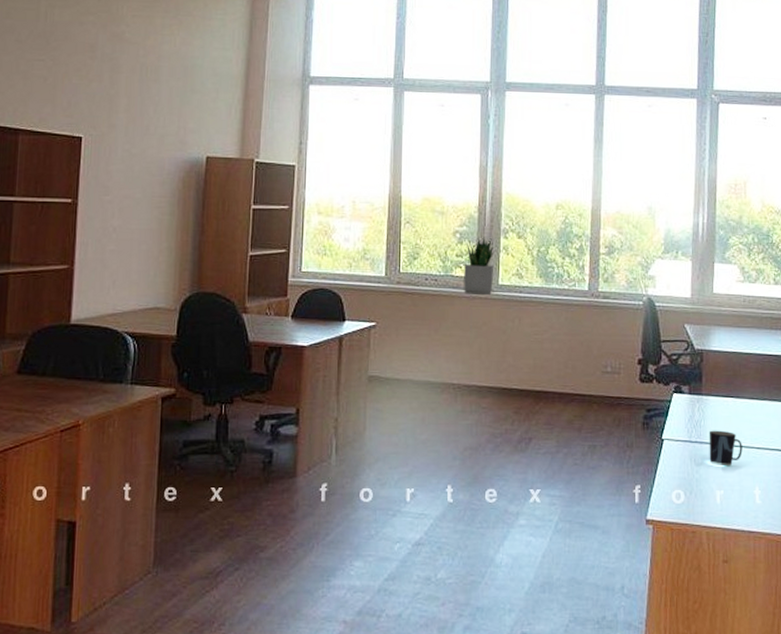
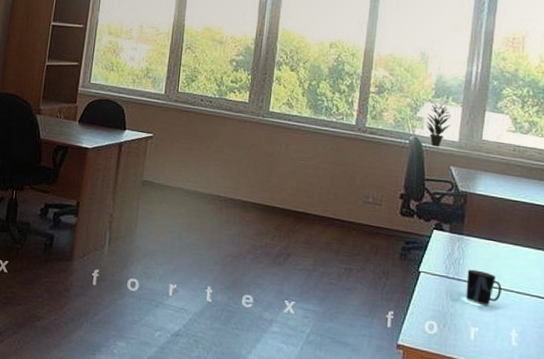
planter: present [464,237,494,296] -> none [236,67,268,120]
potted plant: none [658,259,681,306] -> present [426,103,451,148]

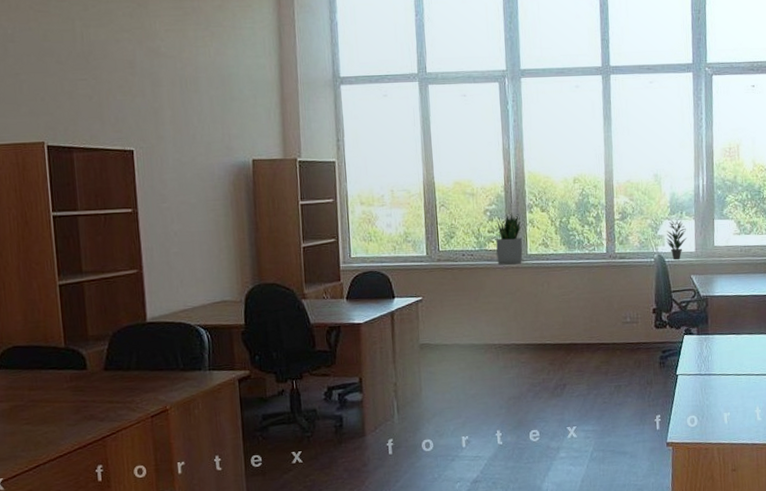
planter: none [236,67,268,120] -> present [496,213,523,266]
mug: present [465,269,502,306] -> none [715,362,745,393]

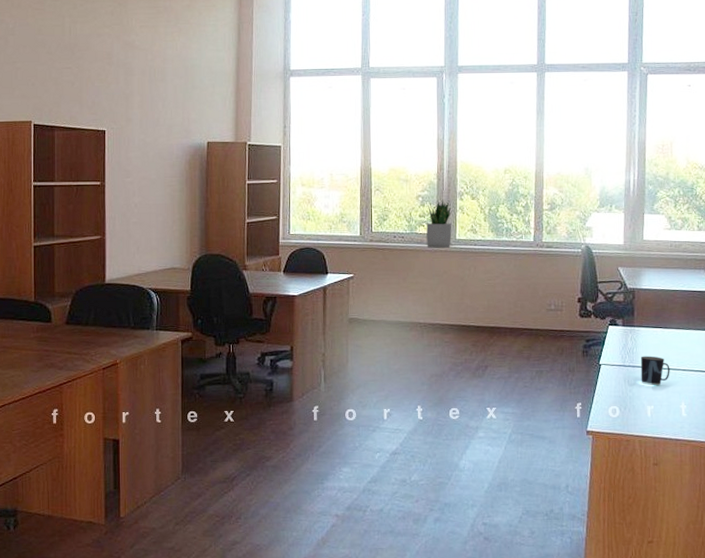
potted plant: present [666,219,687,260] -> none [594,212,615,252]
mug: none [715,362,745,393] -> present [640,356,670,386]

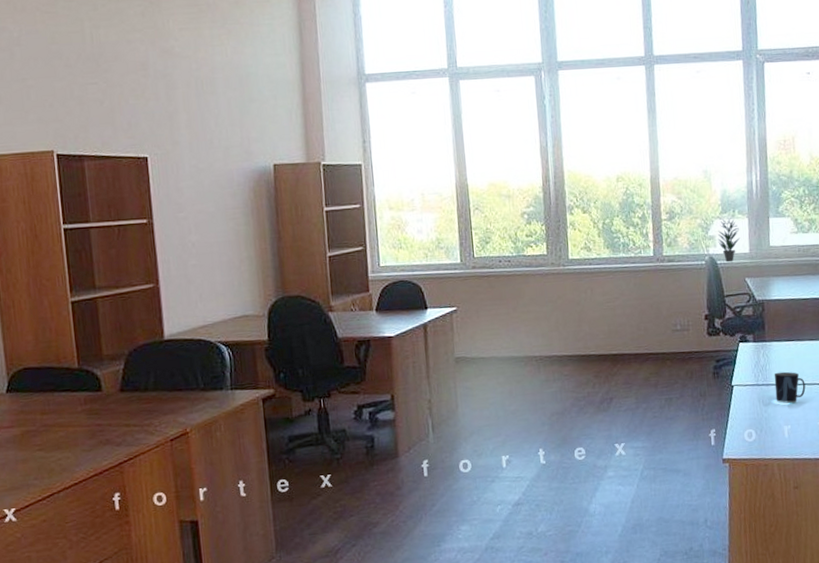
planter: present [426,199,452,249] -> none [534,215,564,272]
potted plant: none [594,212,615,252] -> present [718,218,740,263]

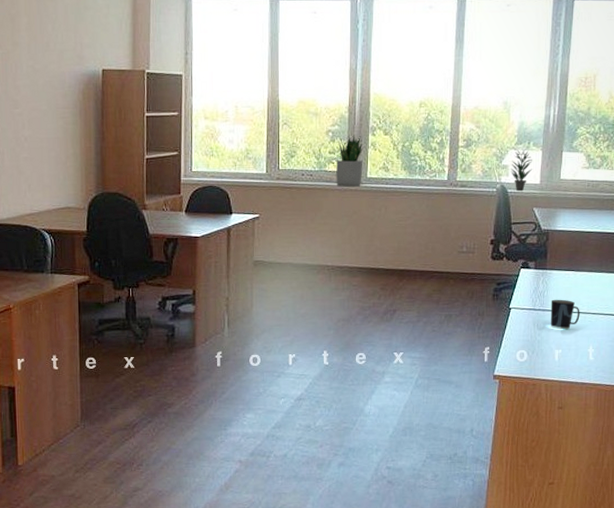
planter: none [534,215,564,272] -> present [336,135,363,188]

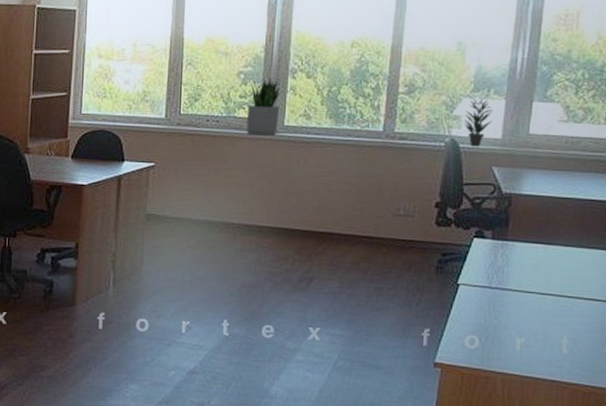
mug: present [550,299,580,330] -> none [510,277,551,315]

